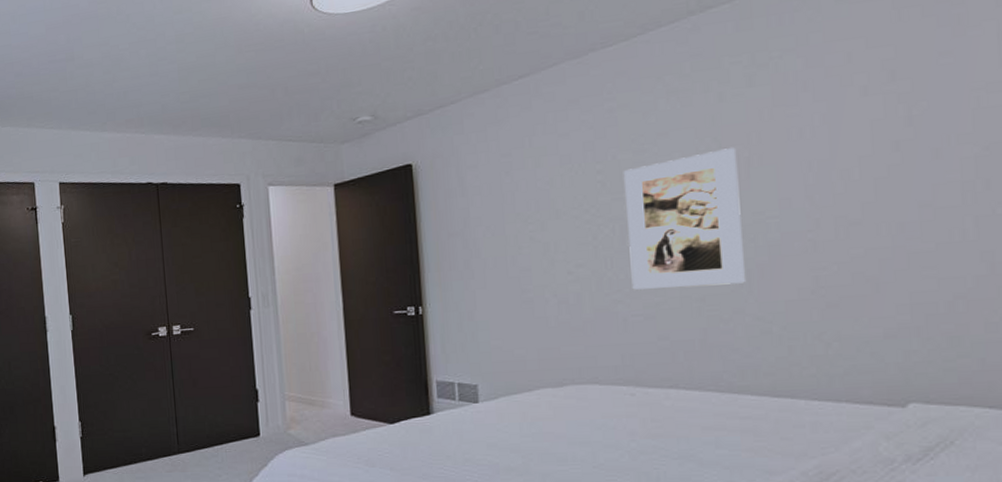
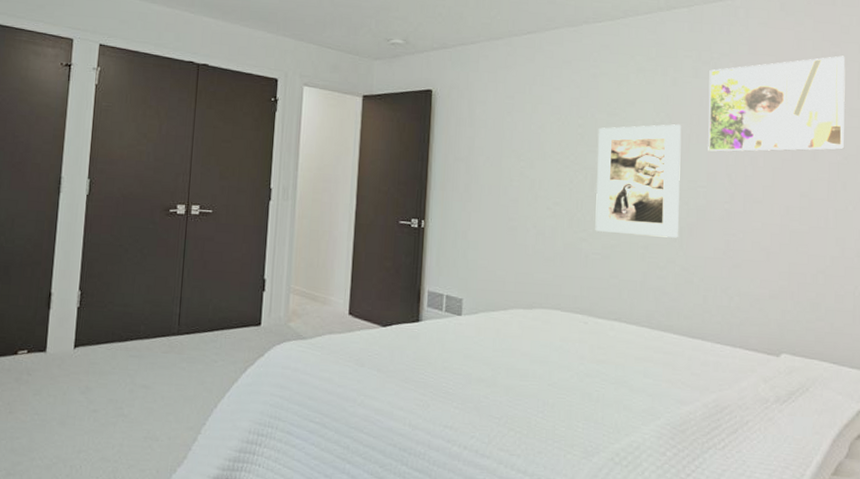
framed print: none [768,16,984,173] -> present [708,55,846,152]

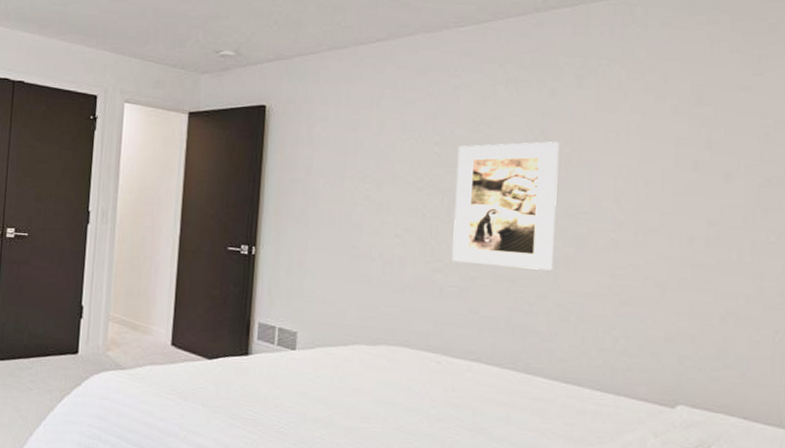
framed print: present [708,55,846,152] -> none [591,59,773,173]

